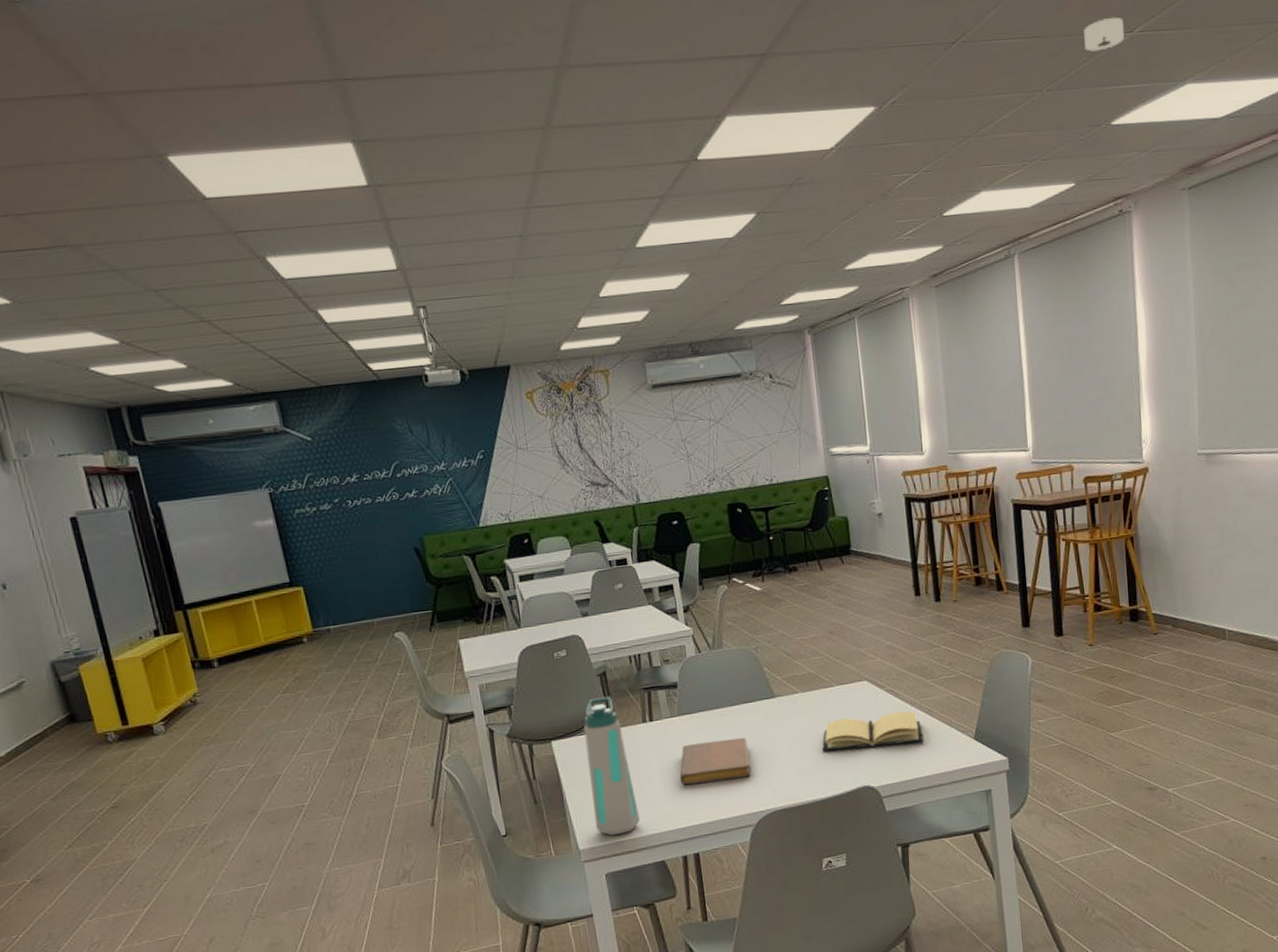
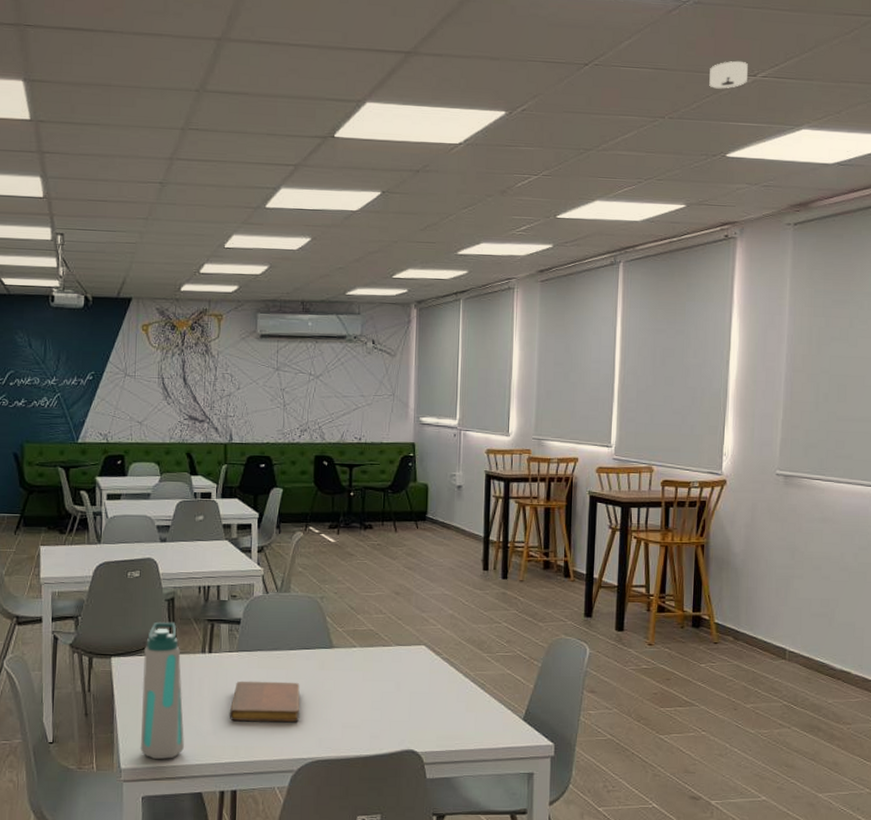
book: present [822,711,924,752] -> none [372,679,473,715]

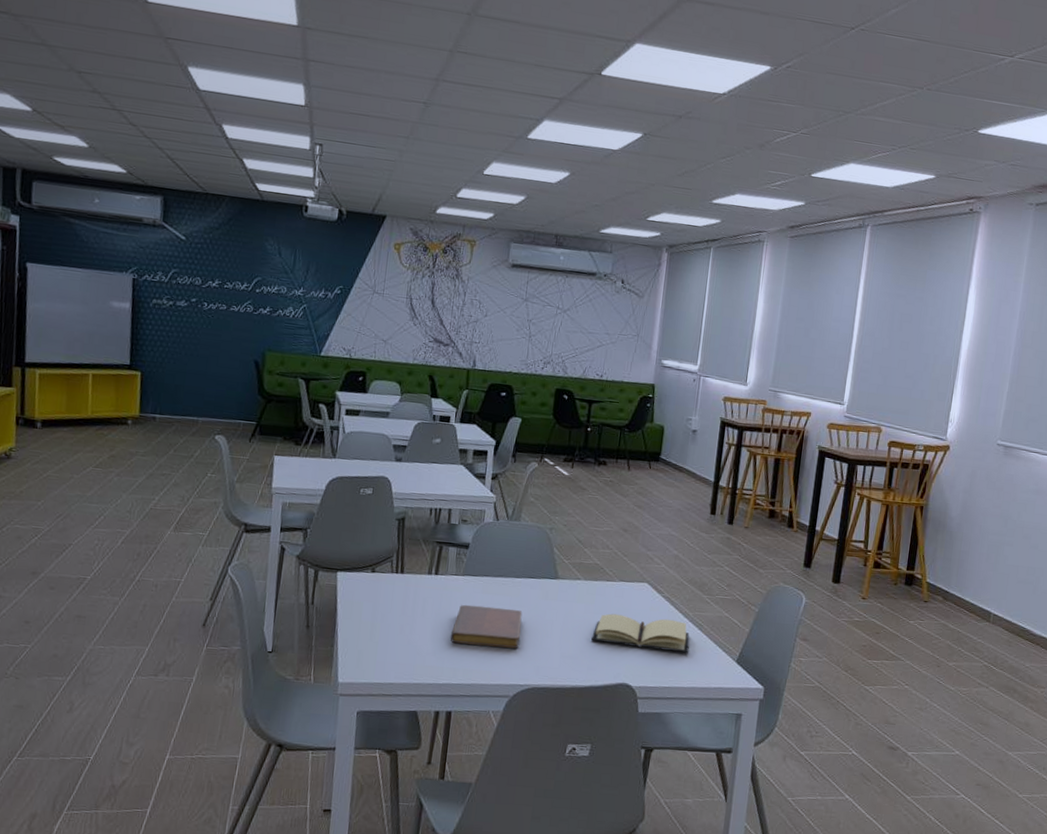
water bottle: present [140,622,184,760] -> none [359,540,407,677]
book: none [372,679,473,715] -> present [591,613,690,654]
smoke detector: present [709,60,748,89] -> none [968,39,1007,67]

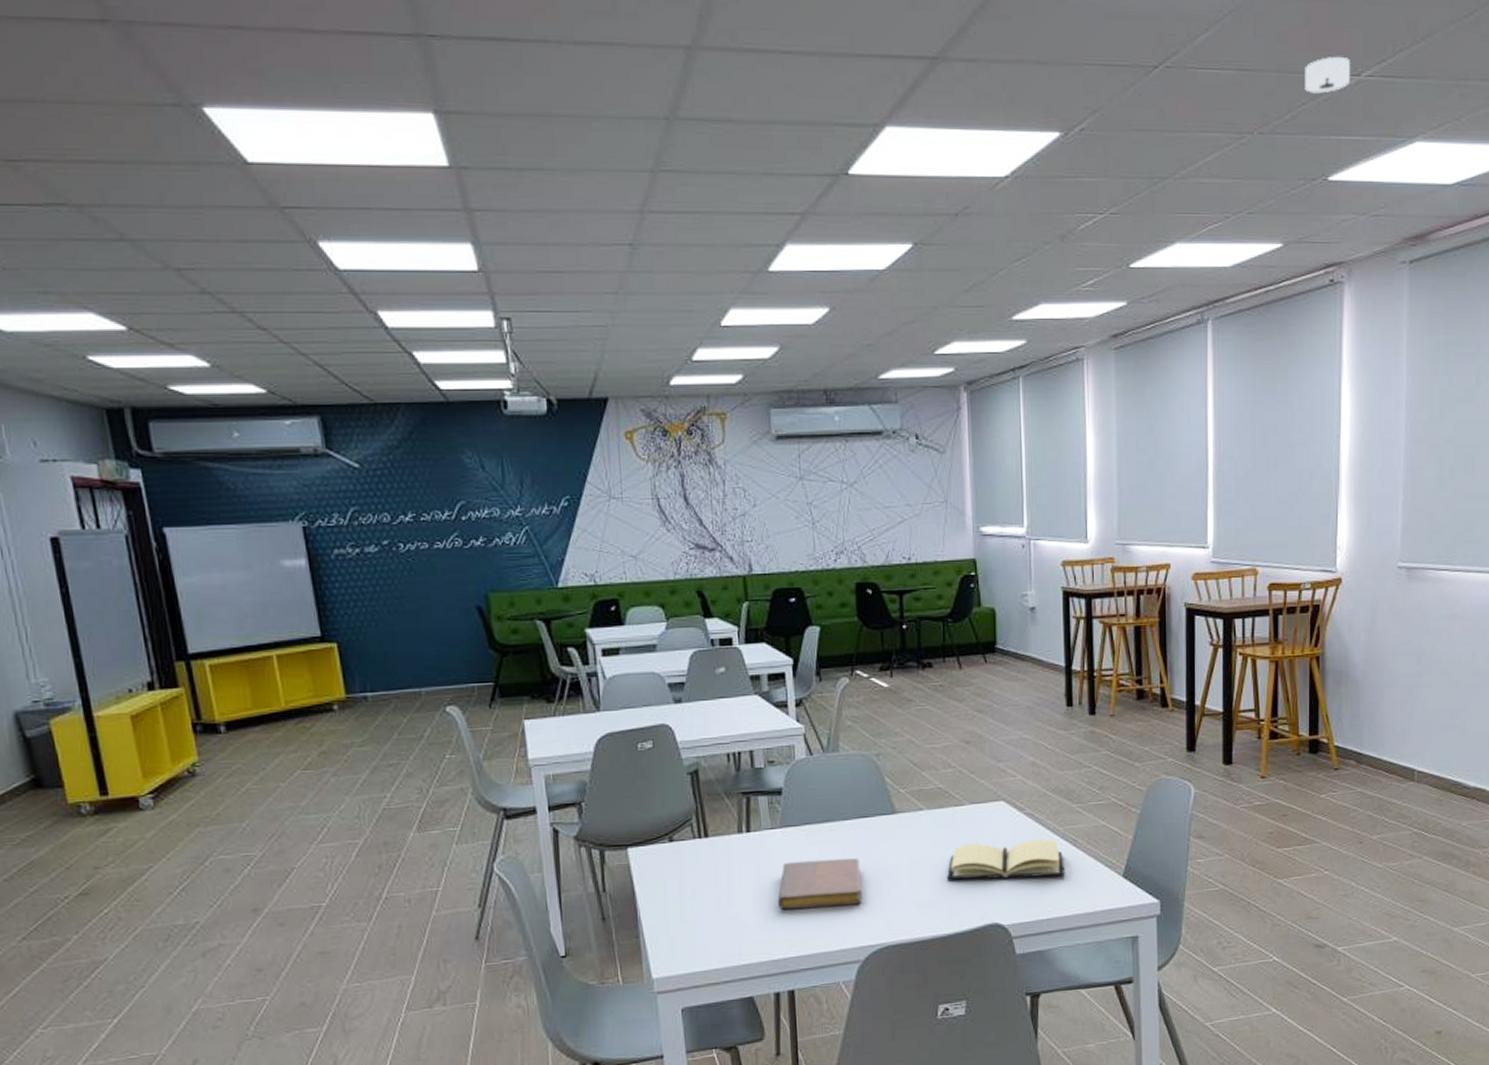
smoke detector: none [968,39,1007,67] -> present [1305,56,1350,94]

